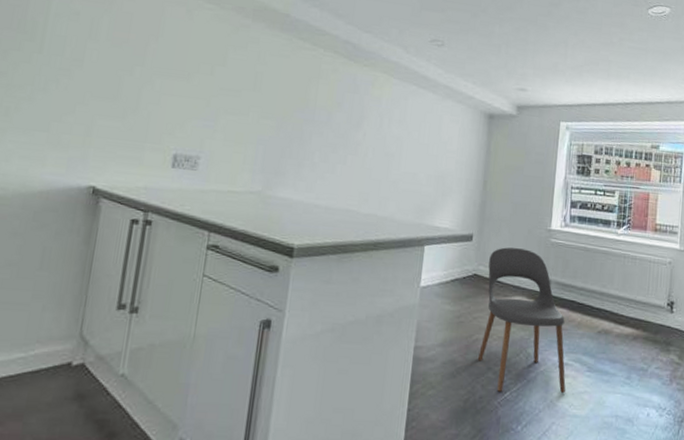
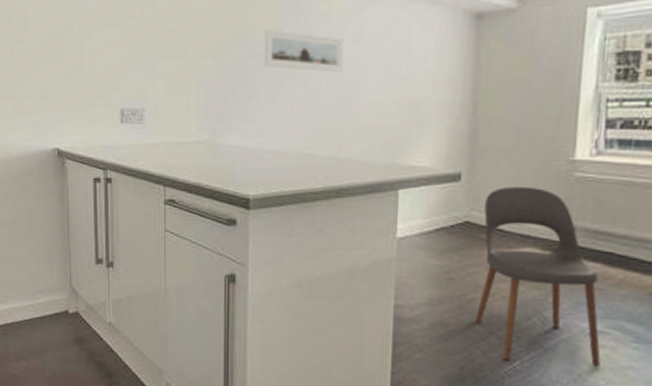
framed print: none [321,102,390,145] -> present [264,29,343,72]

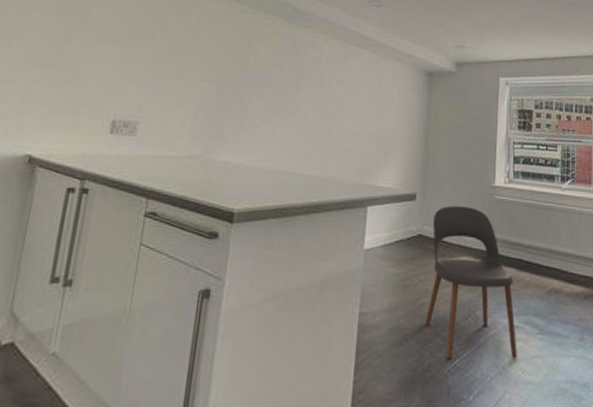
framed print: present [264,29,343,72] -> none [261,64,330,105]

